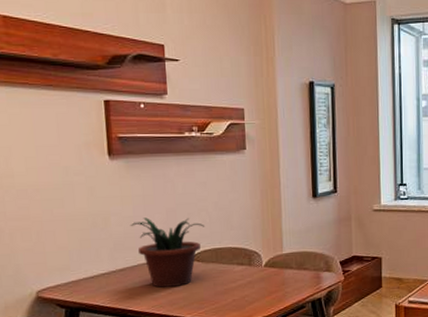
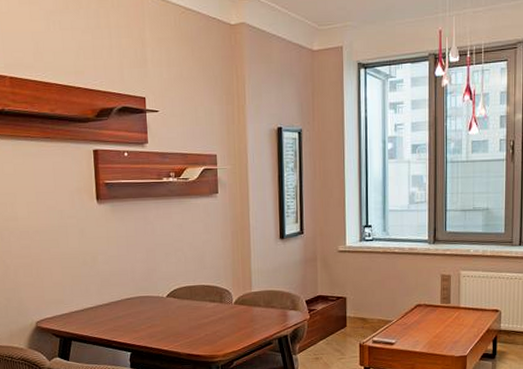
potted plant: present [130,217,204,288] -> none [115,257,180,321]

